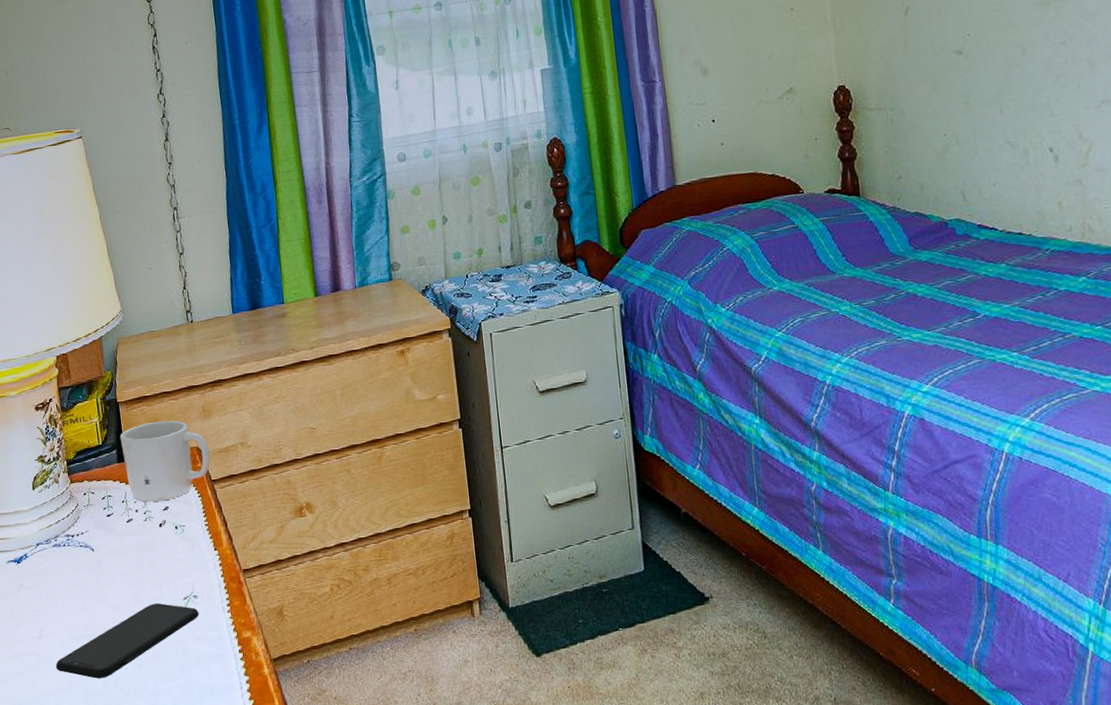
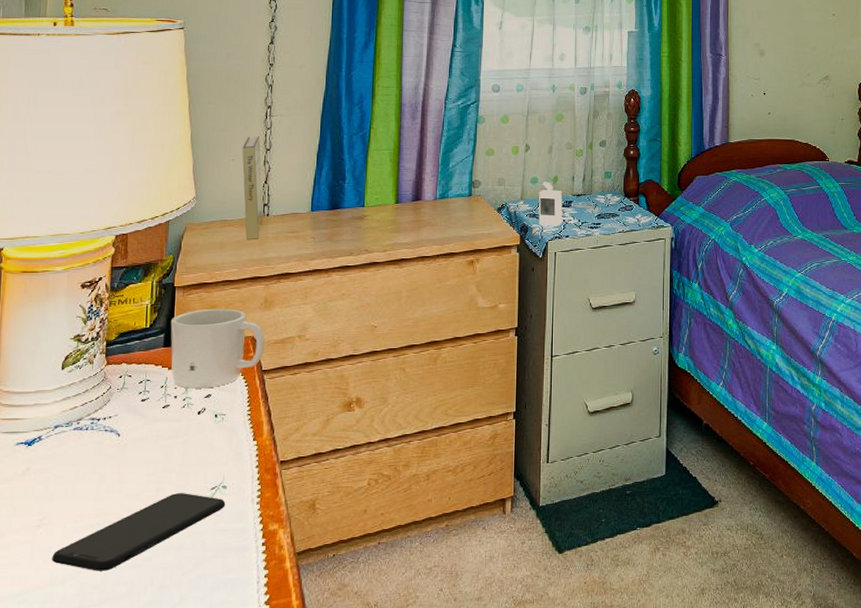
book: none [156,240,189,350] -> present [242,136,264,240]
tissue box: none [464,255,494,305] -> present [538,182,563,226]

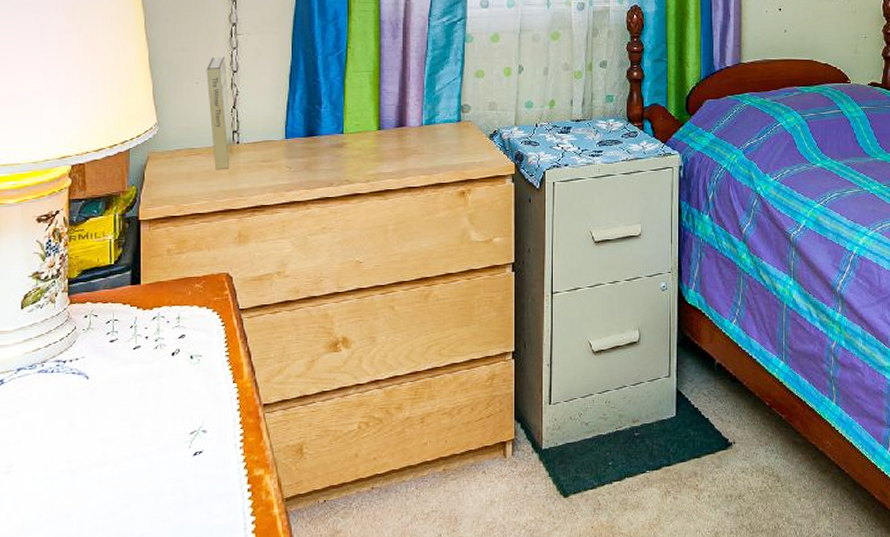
smartphone: present [52,493,225,571] -> none [23,438,205,519]
mug: present [170,308,265,389] -> none [137,243,241,329]
tissue box: present [538,182,563,226] -> none [535,106,561,154]

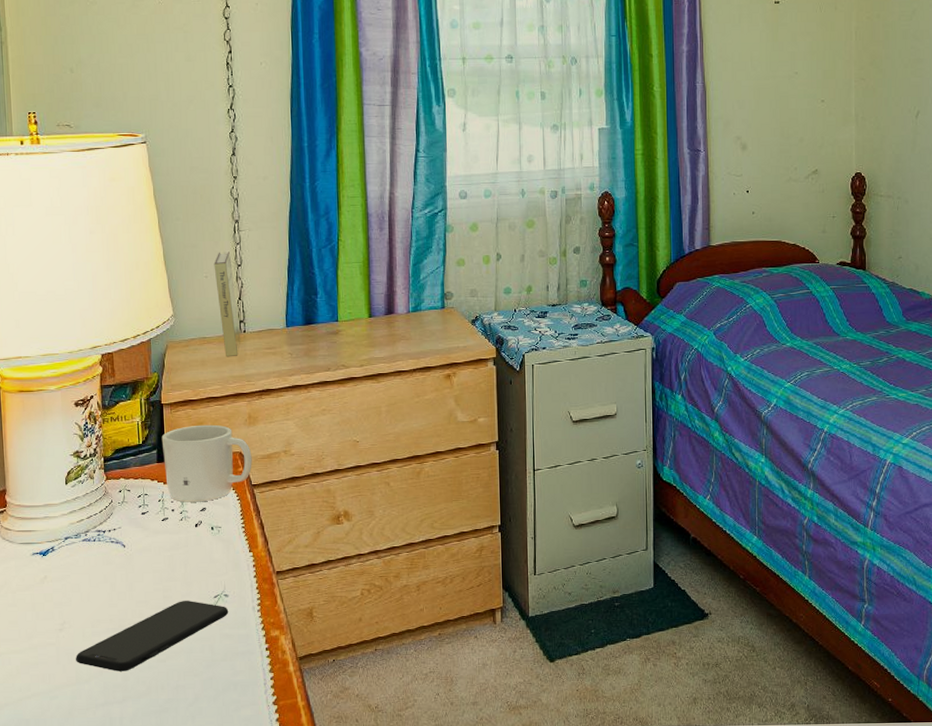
smartphone: none [23,438,205,519] -> present [76,601,228,671]
mug: none [137,243,241,329] -> present [161,424,252,503]

